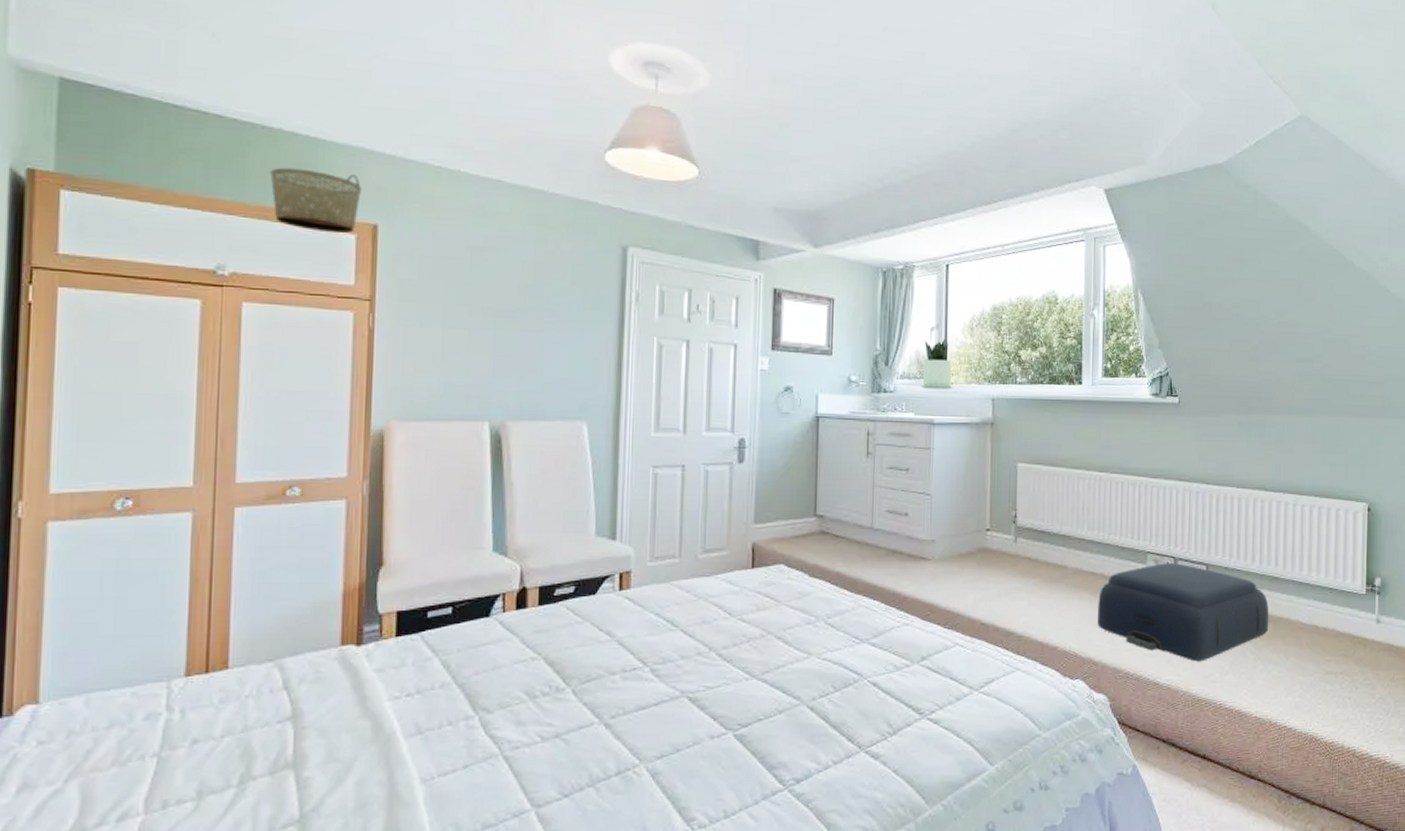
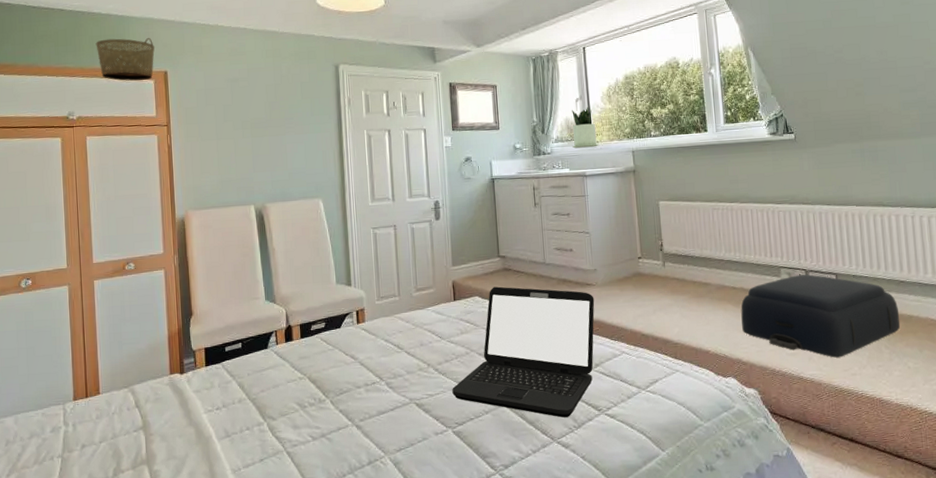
laptop: none [738,553,929,721] -> present [452,286,595,418]

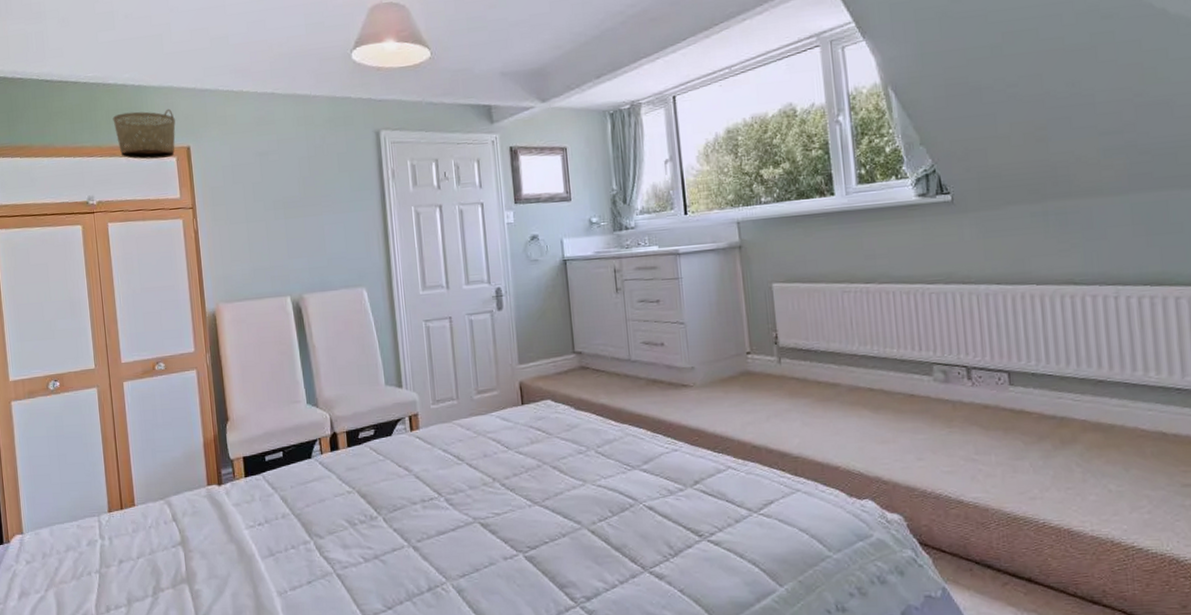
laptop: present [452,286,595,418] -> none [522,388,693,544]
planter: present [572,107,599,149] -> none [660,170,694,221]
suitcase: present [741,274,901,358] -> none [880,372,1098,477]

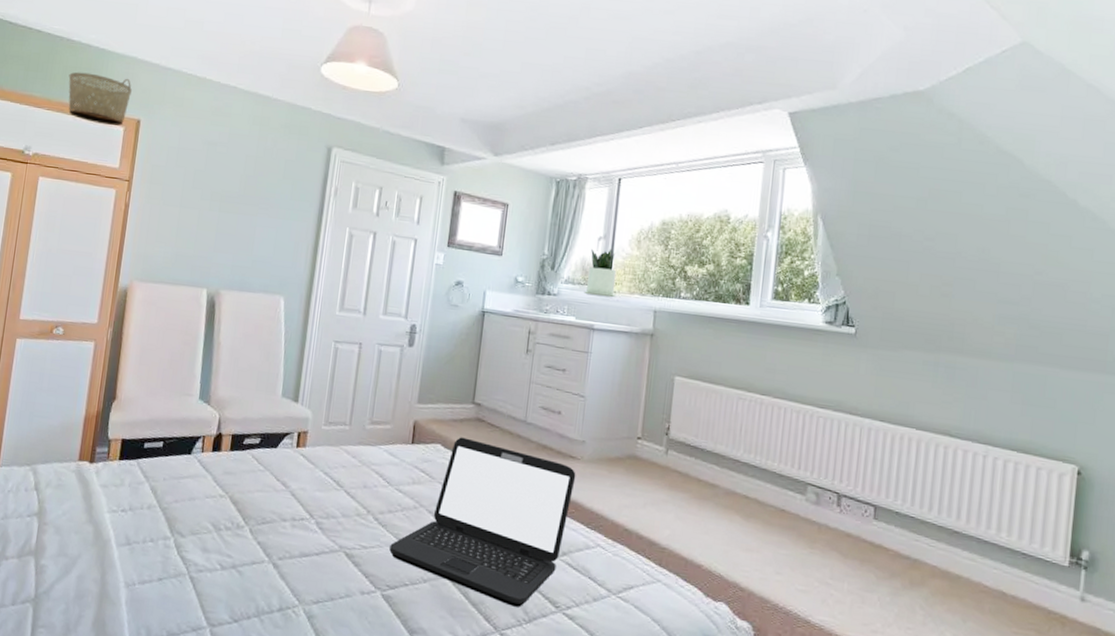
laptop: none [522,388,693,544] -> present [389,437,576,607]
planter: none [660,170,694,221] -> present [584,248,616,298]

